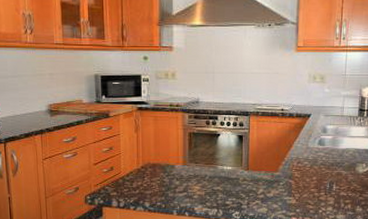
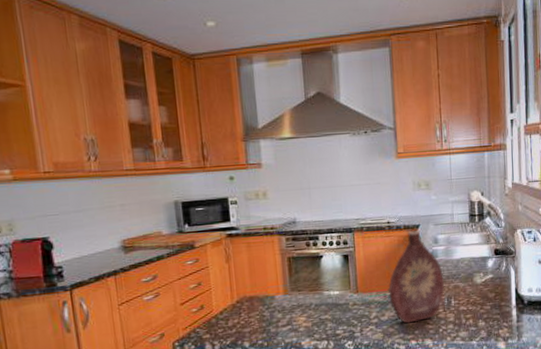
bottle: none [275,120,329,202] -> present [387,230,445,324]

